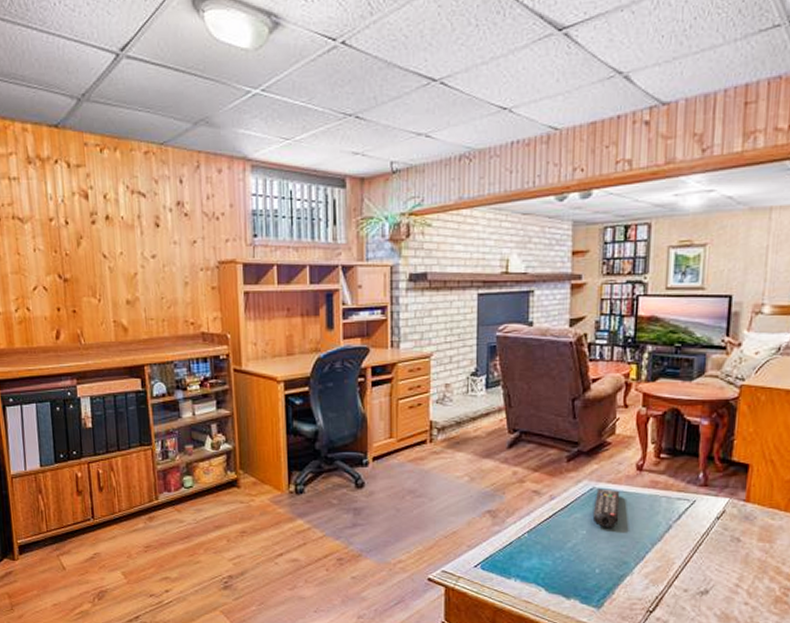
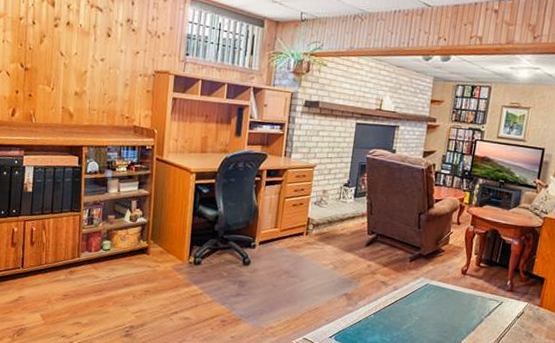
remote control: present [592,488,620,527] -> none [424,285,448,317]

